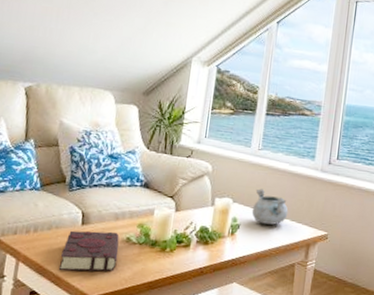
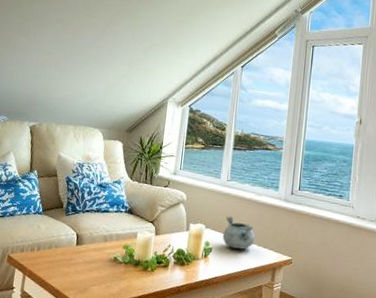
book: present [58,230,119,272] -> none [57,250,108,288]

